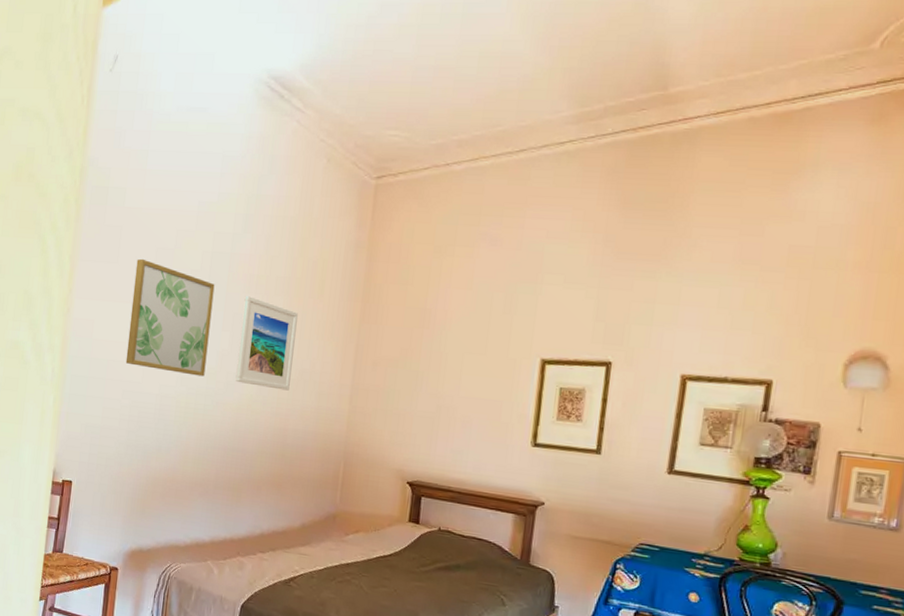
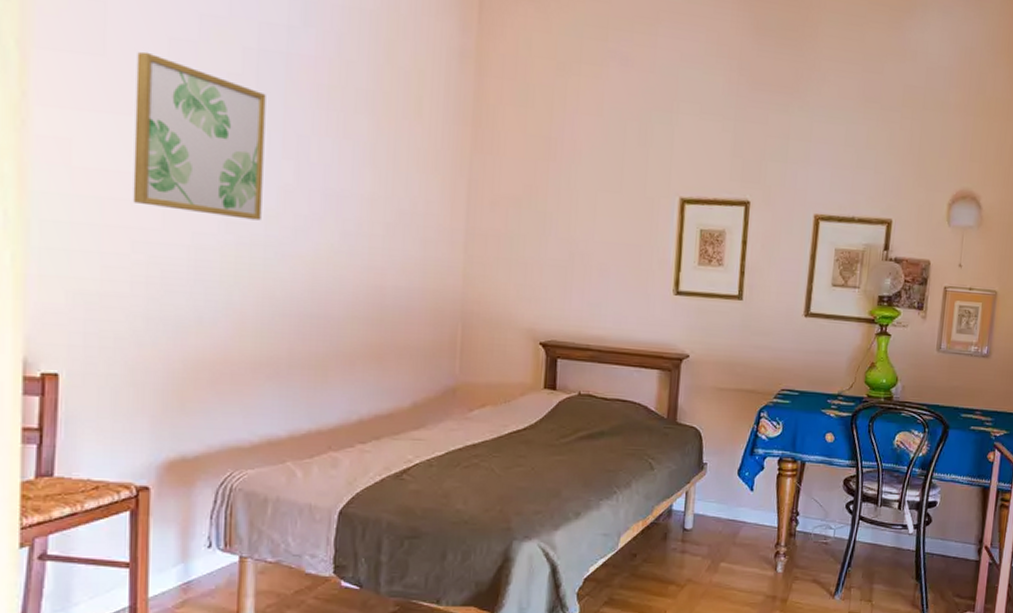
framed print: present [235,296,298,391] -> none [307,112,389,238]

